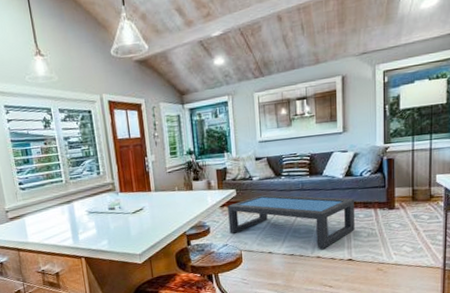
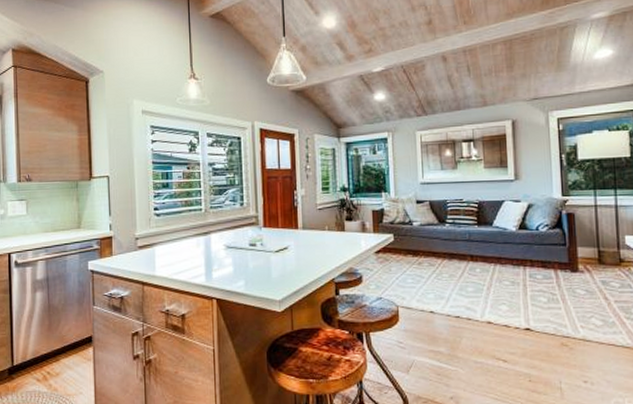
coffee table: present [228,194,355,249] -> none [384,242,532,313]

